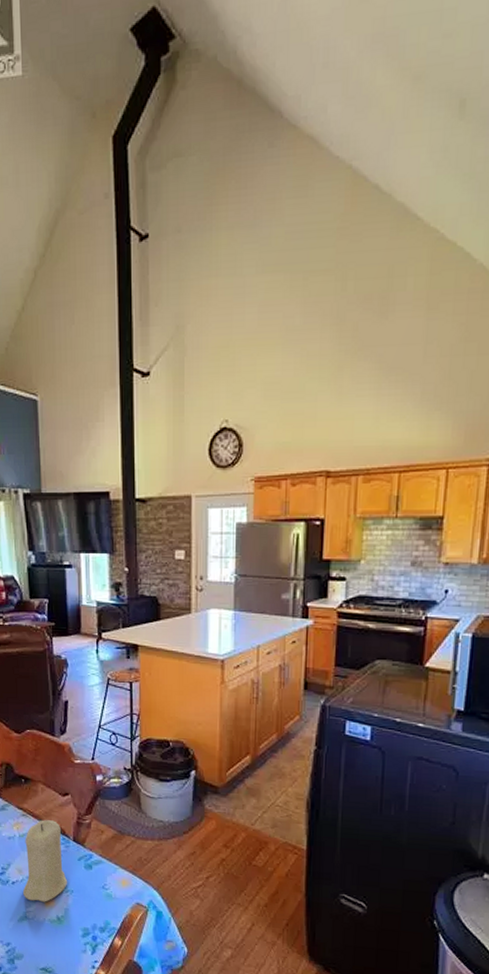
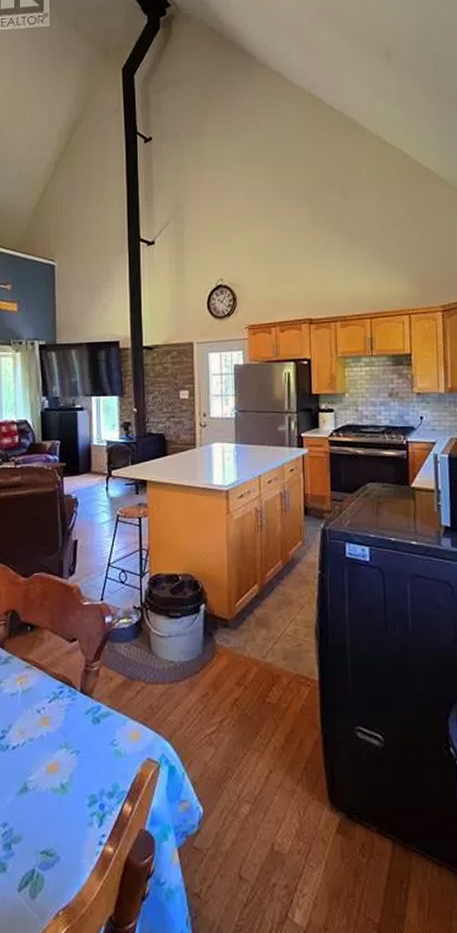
candle: present [23,820,68,902] -> none [25,671,74,768]

